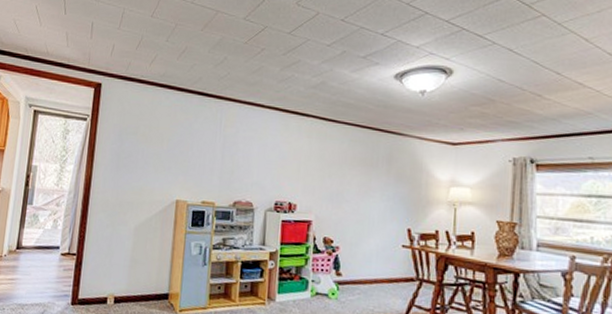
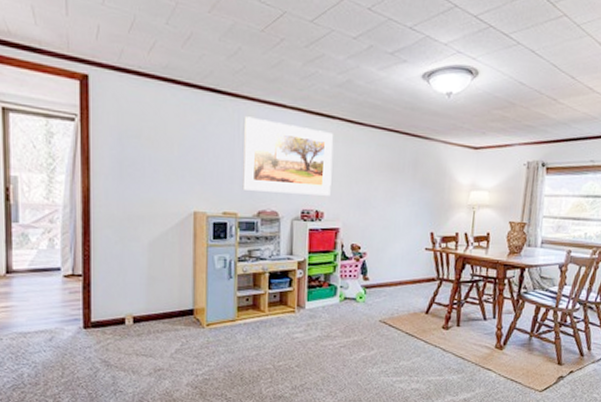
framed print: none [221,115,308,189] -> present [242,116,334,196]

